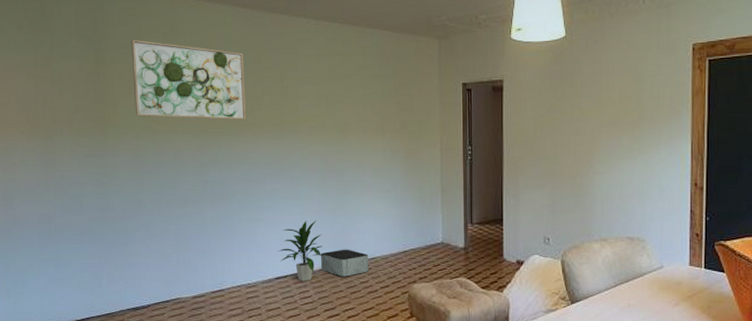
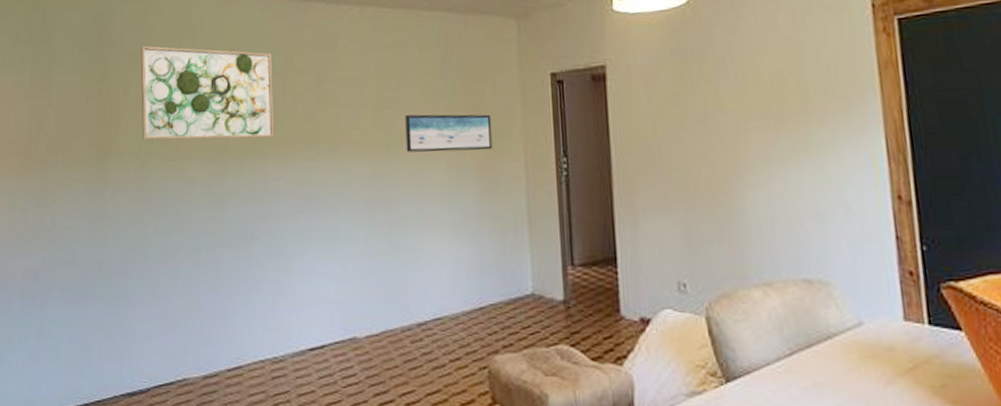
indoor plant: present [278,220,326,281] -> none [313,267,375,353]
storage bin: present [320,249,369,277] -> none [367,306,434,346]
wall art: none [351,108,417,138] -> present [405,114,493,153]

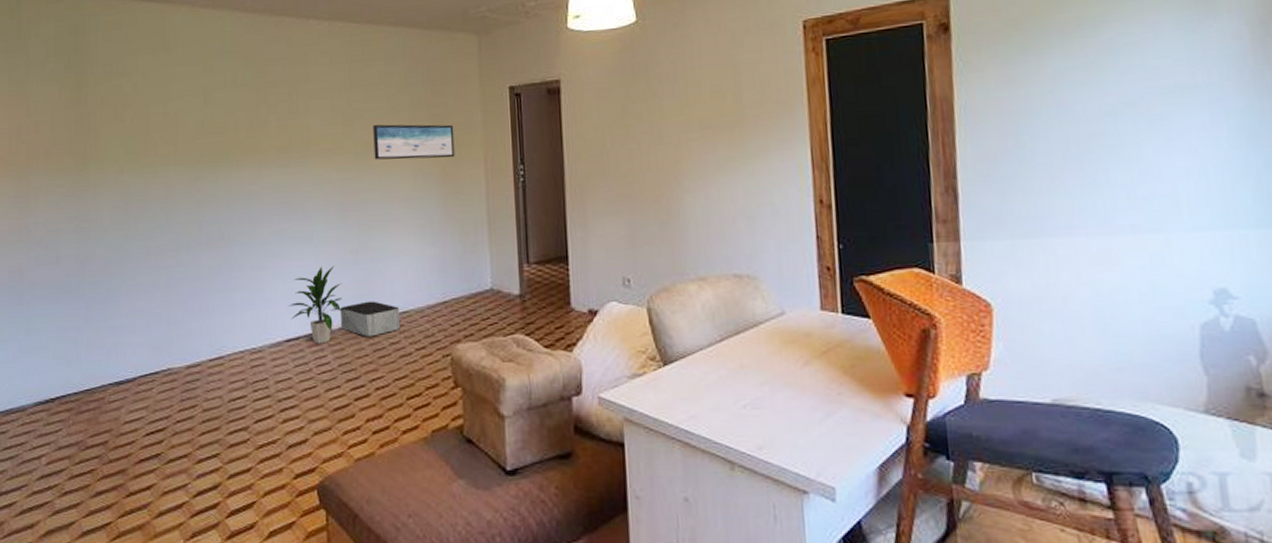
wall art: present [140,45,275,141] -> none [116,57,249,148]
indoor plant: none [313,267,375,353] -> present [288,265,346,344]
storage bin: none [367,306,434,346] -> present [339,301,401,337]

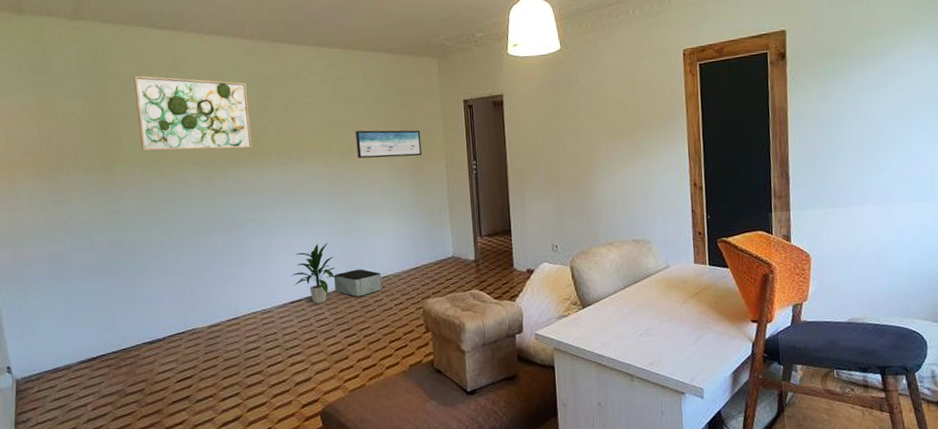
wall art: none [116,57,249,148] -> present [134,75,253,152]

